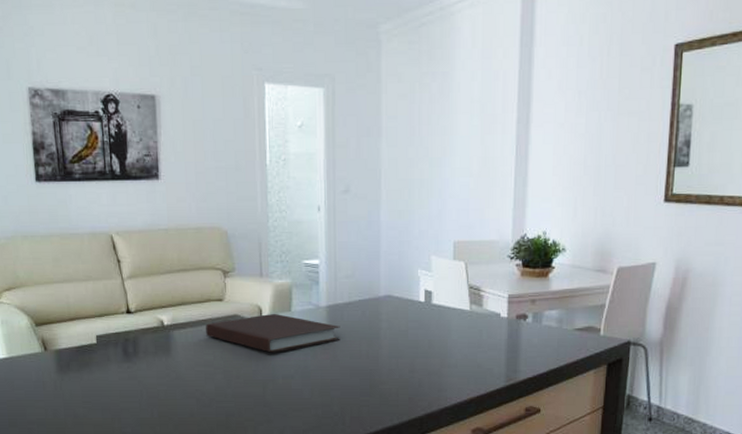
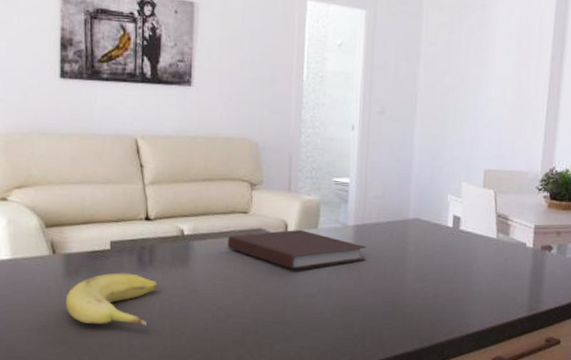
fruit: none [60,365,144,414] -> present [65,273,159,326]

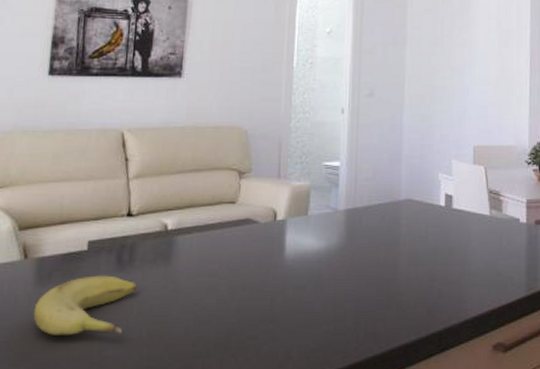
notebook: present [228,229,367,270] -> none [213,217,358,261]

